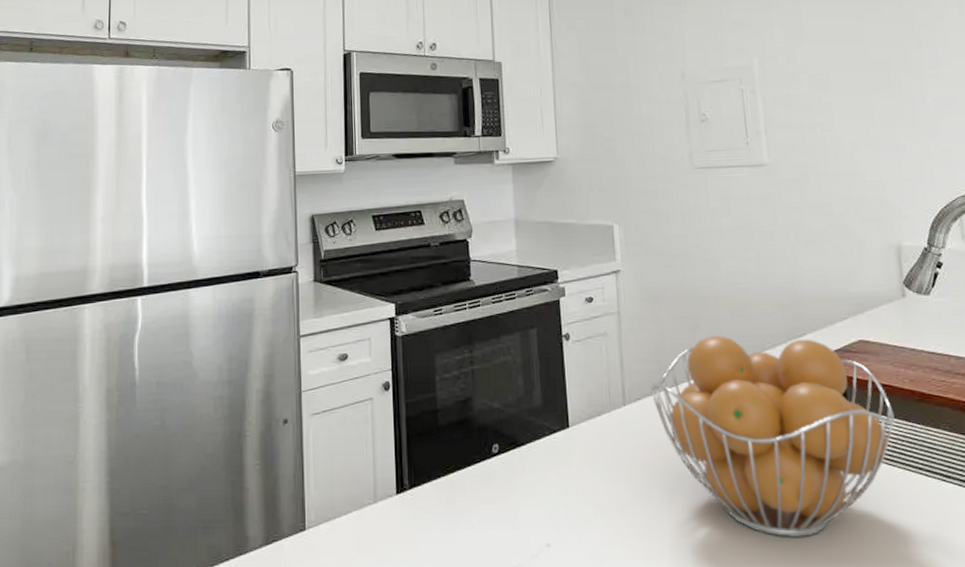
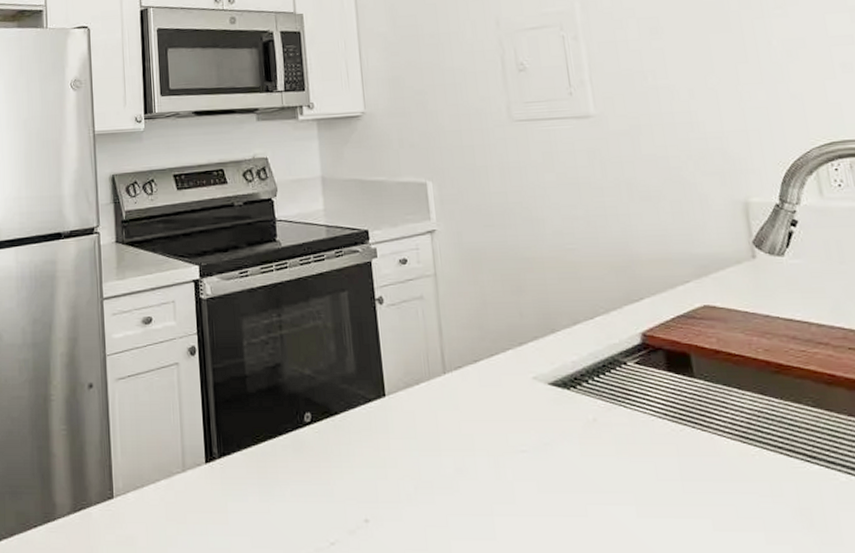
fruit basket: present [650,335,895,537] -> none [471,299,749,520]

